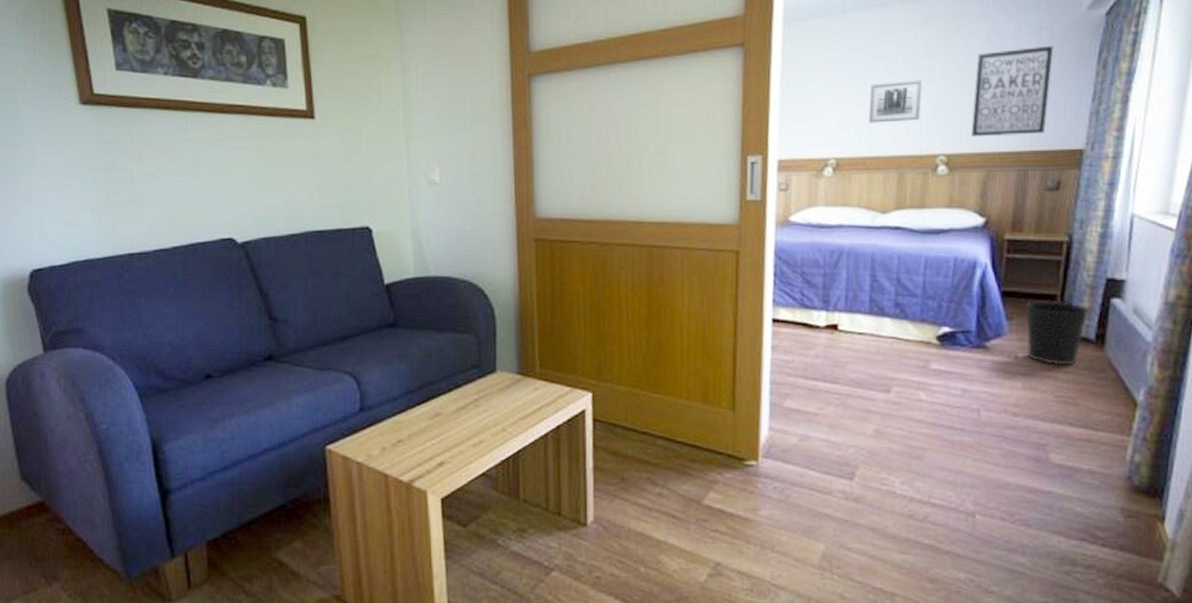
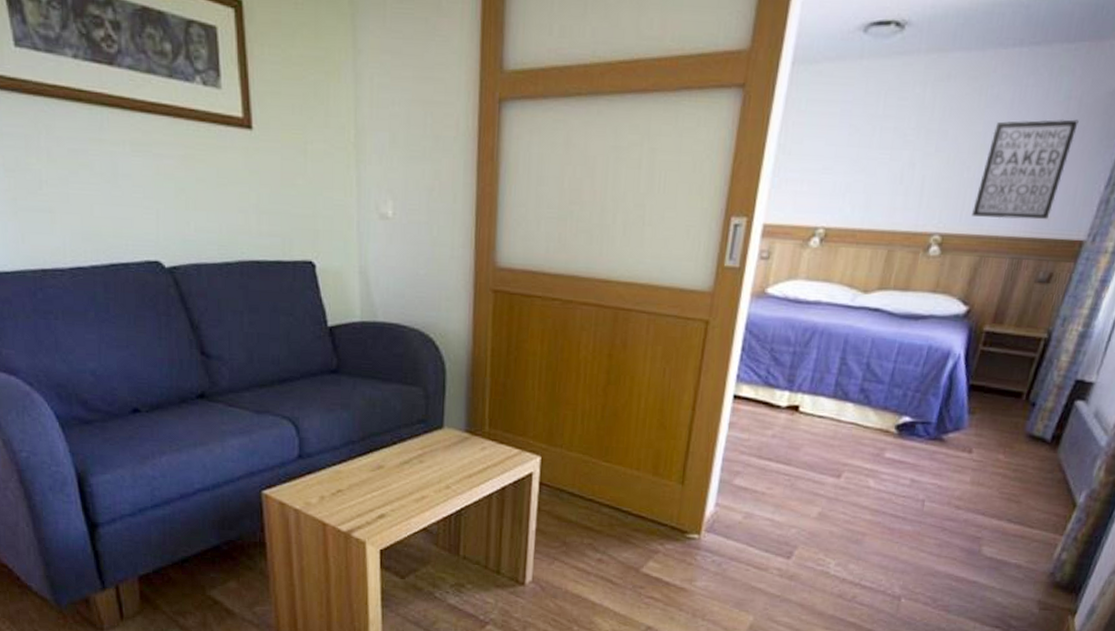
wall art: present [868,80,923,123] -> none [866,145,932,193]
wastebasket: present [1026,301,1090,366] -> none [981,397,1052,464]

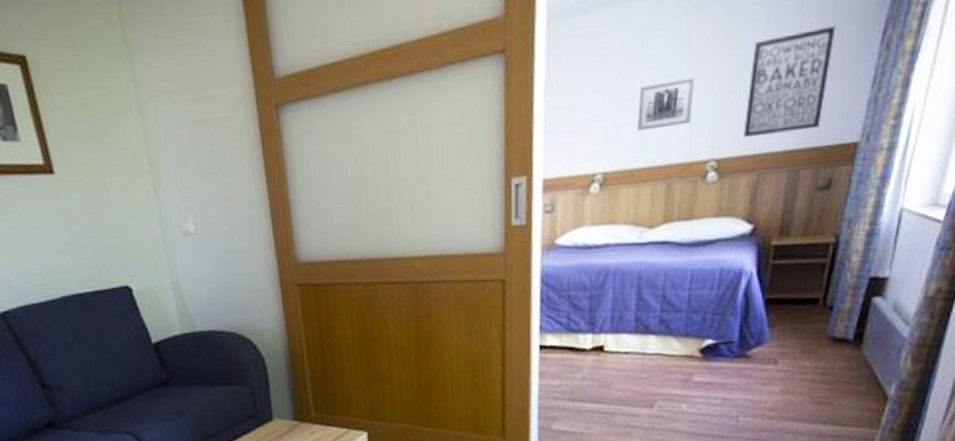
wall art: none [866,145,932,193] -> present [637,77,695,131]

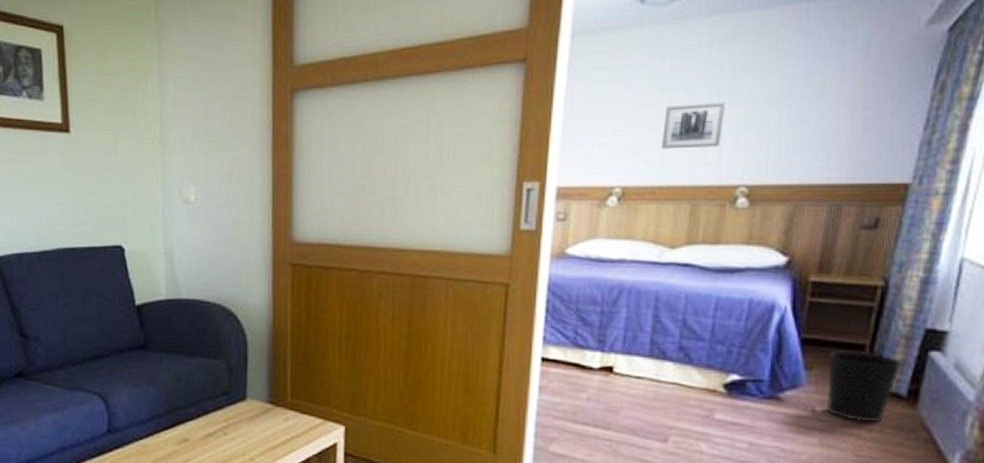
wall art: present [744,25,836,137] -> none [779,65,883,167]
wastebasket: none [786,304,851,368] -> present [826,350,903,423]

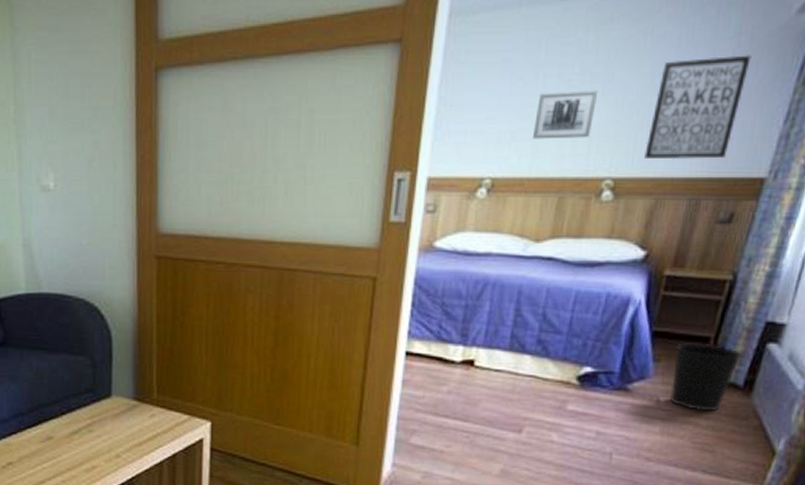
wall art: none [779,65,883,167] -> present [644,55,751,160]

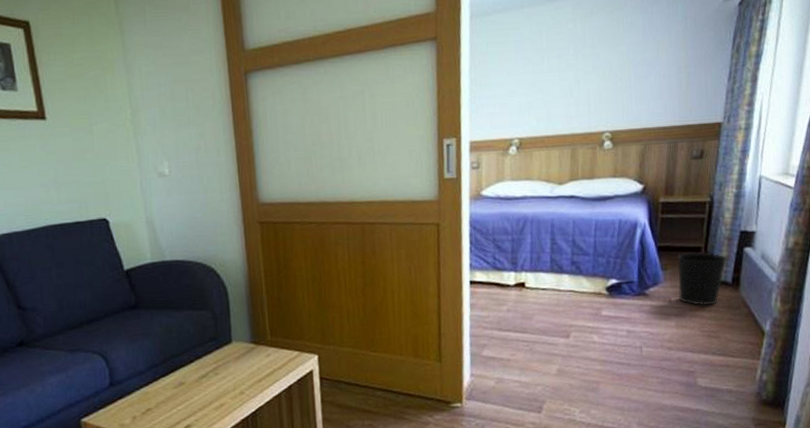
wall art: present [532,90,599,139] -> none [545,66,590,106]
wall art: present [644,55,751,160] -> none [630,33,697,115]

